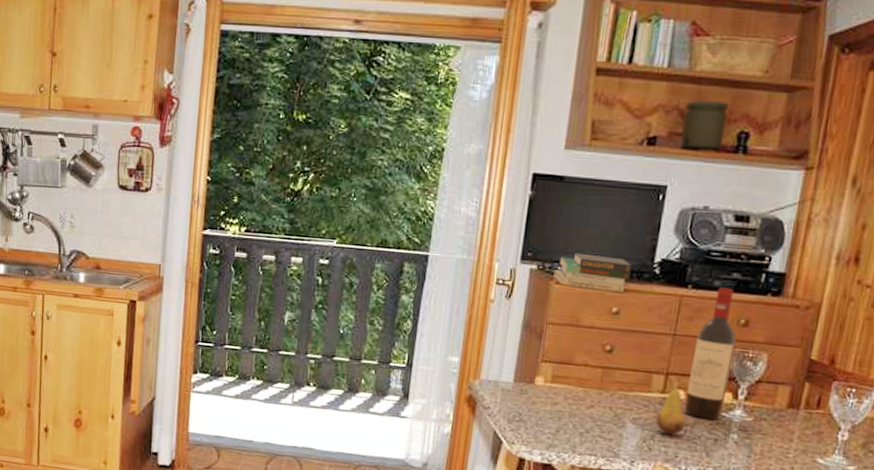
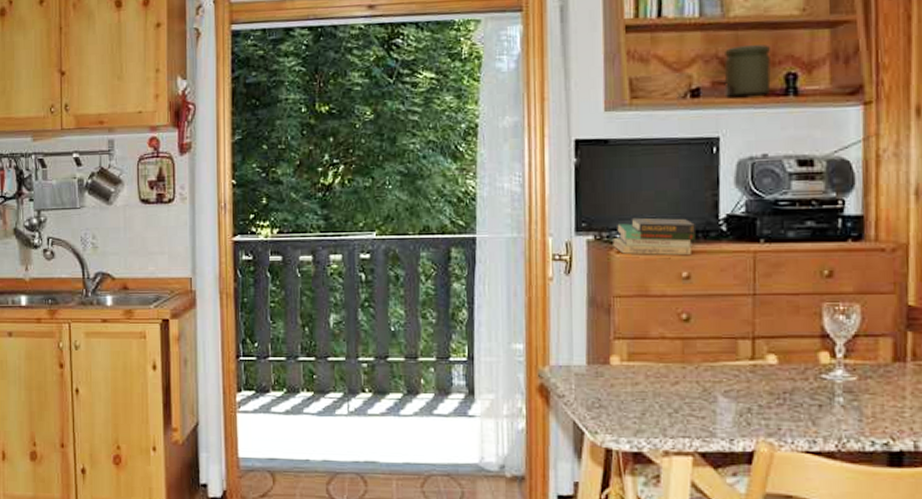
fruit: present [655,376,687,435] -> none [749,340,784,405]
wine bottle: present [684,287,737,420] -> none [778,238,823,383]

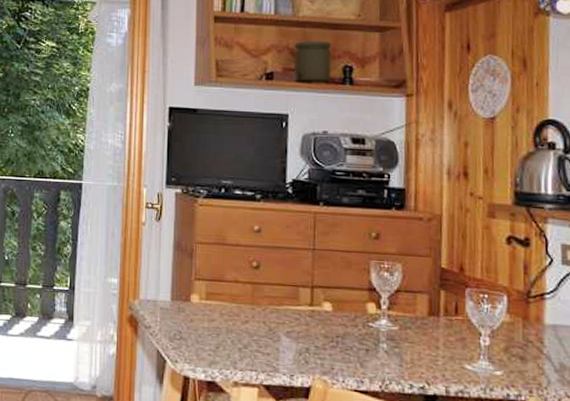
books: present [611,217,697,256] -> none [196,176,267,212]

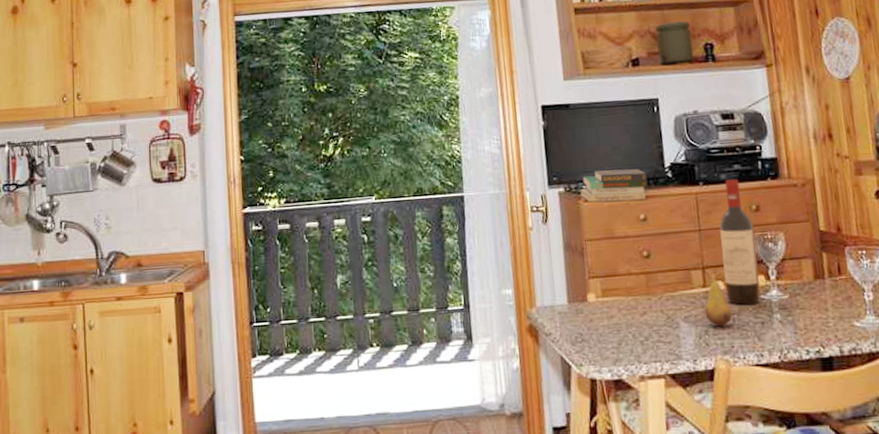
books: none [196,176,267,212] -> present [579,168,649,203]
fruit: none [308,289,337,347] -> present [703,270,733,327]
wine bottle: none [333,203,371,330] -> present [719,179,761,305]

